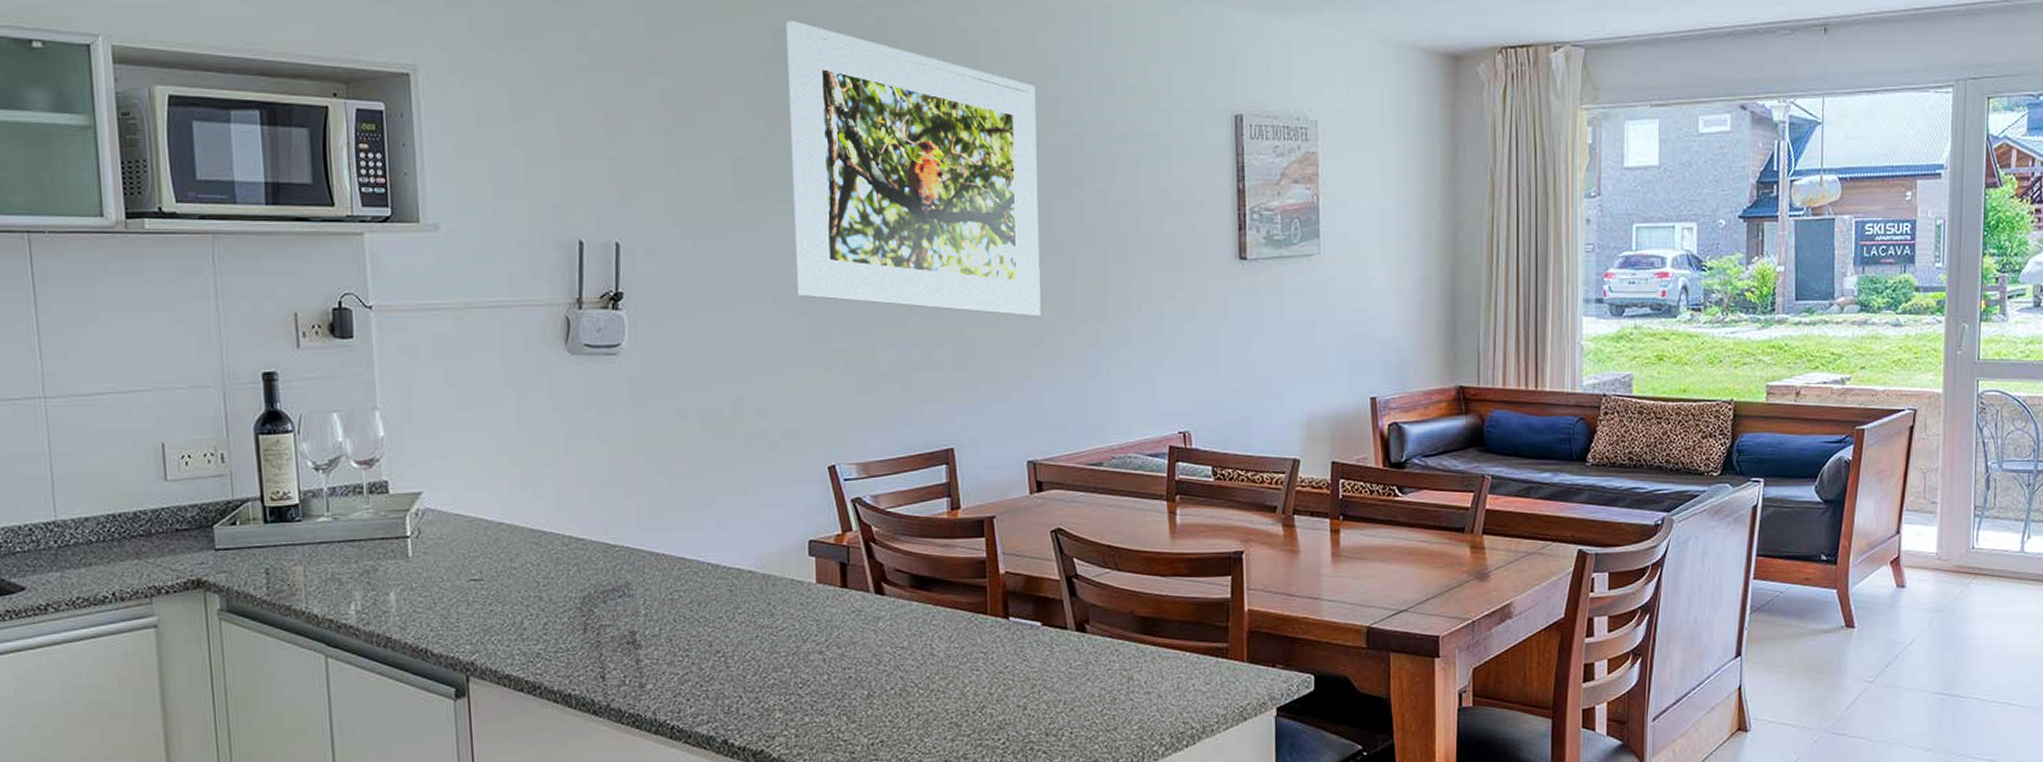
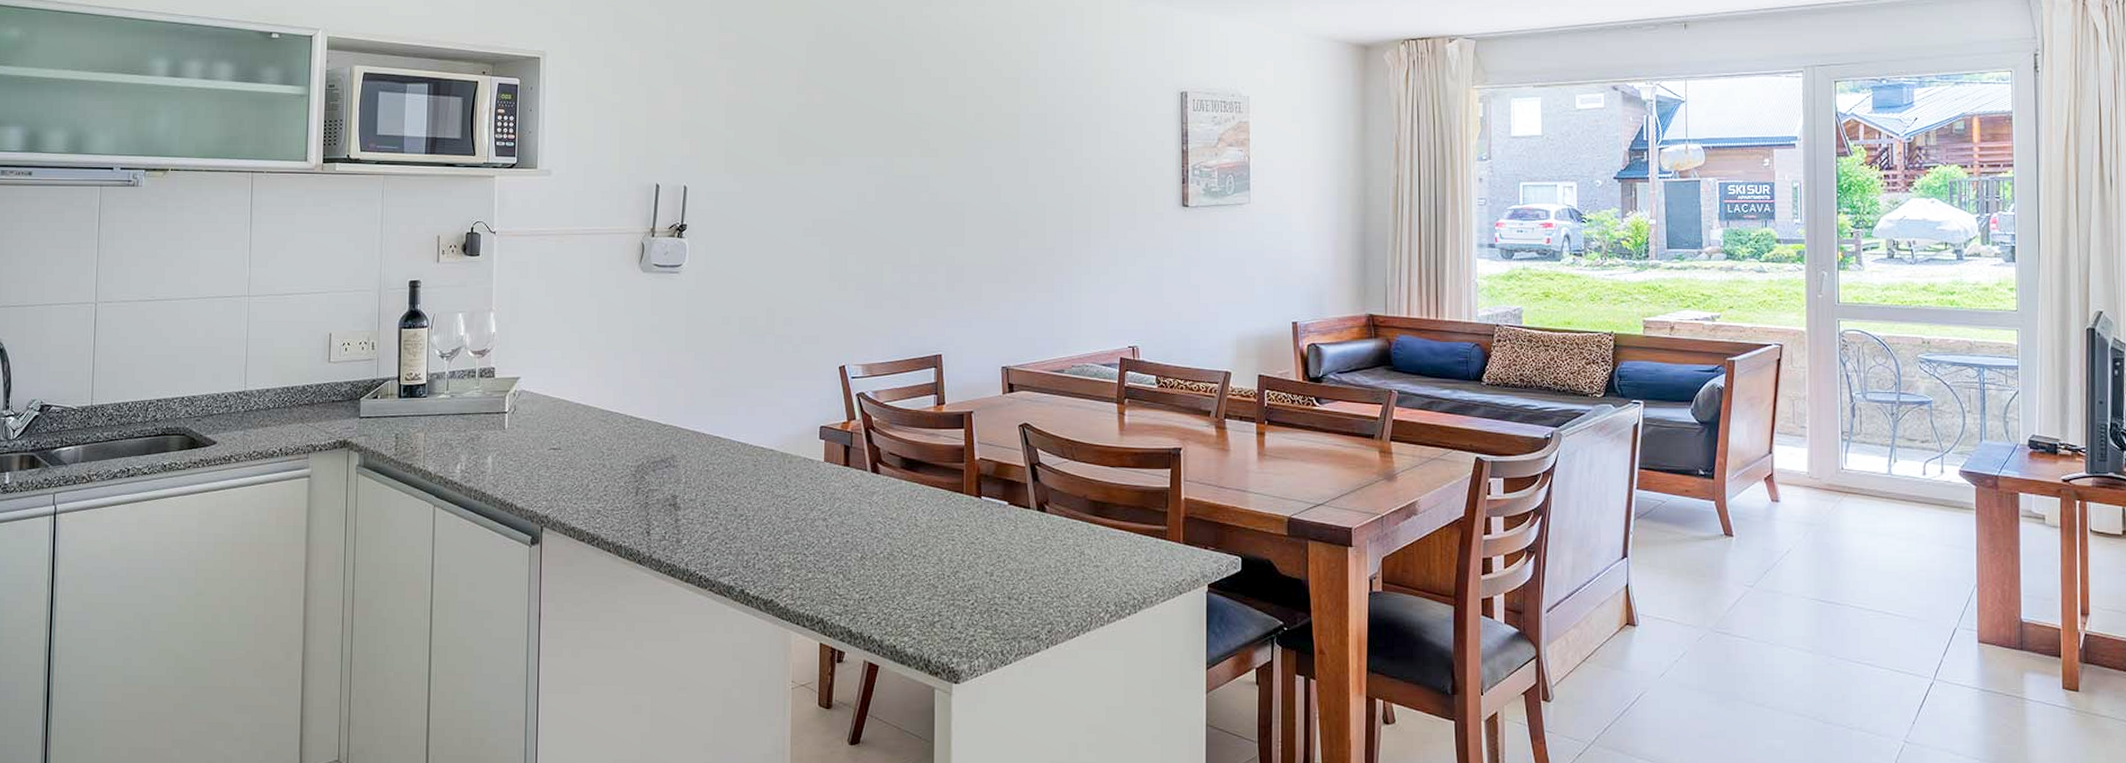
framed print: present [786,21,1041,317] -> none [822,19,1019,250]

